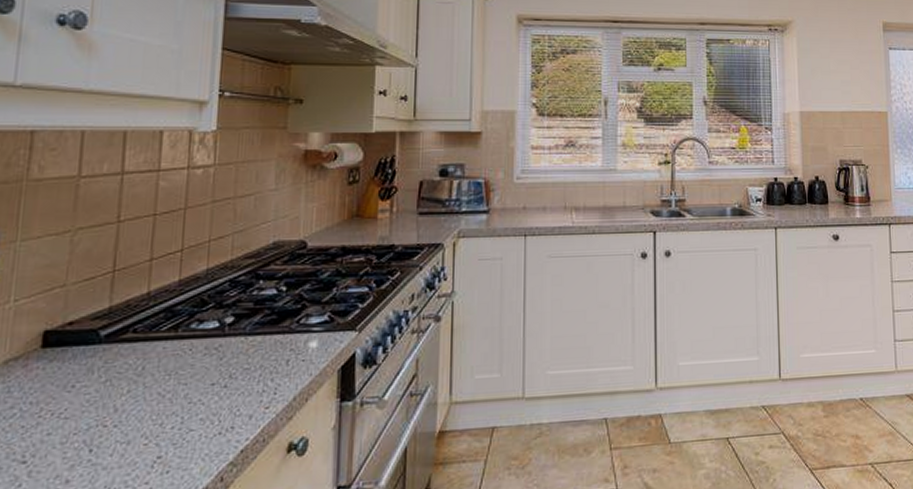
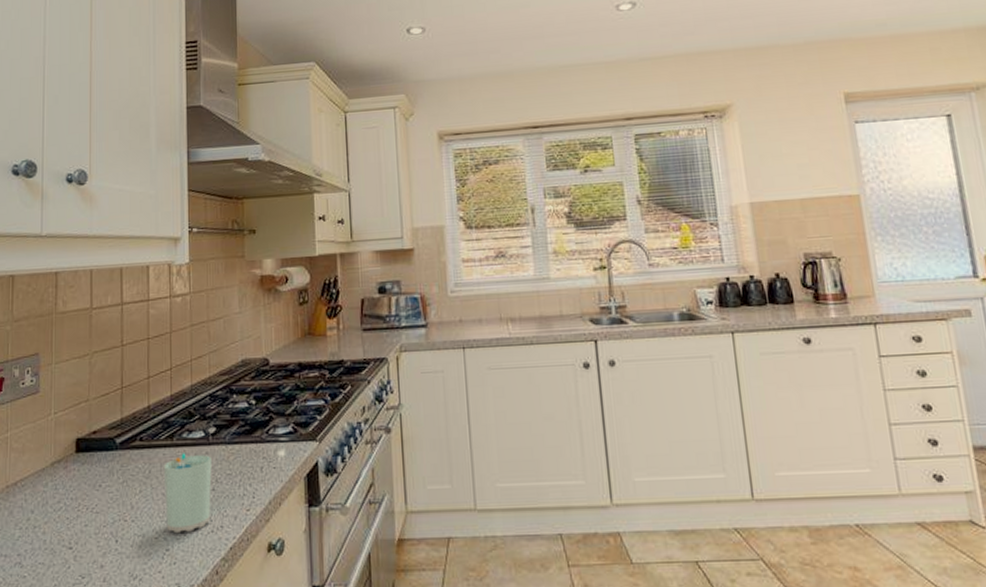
cup: none [160,346,226,438] -> present [163,453,212,534]

